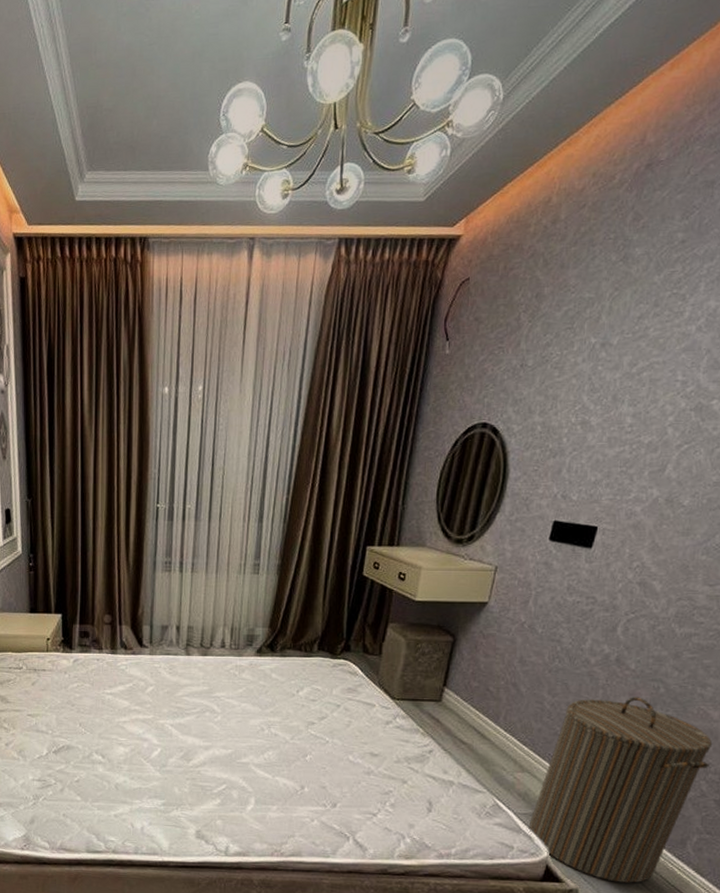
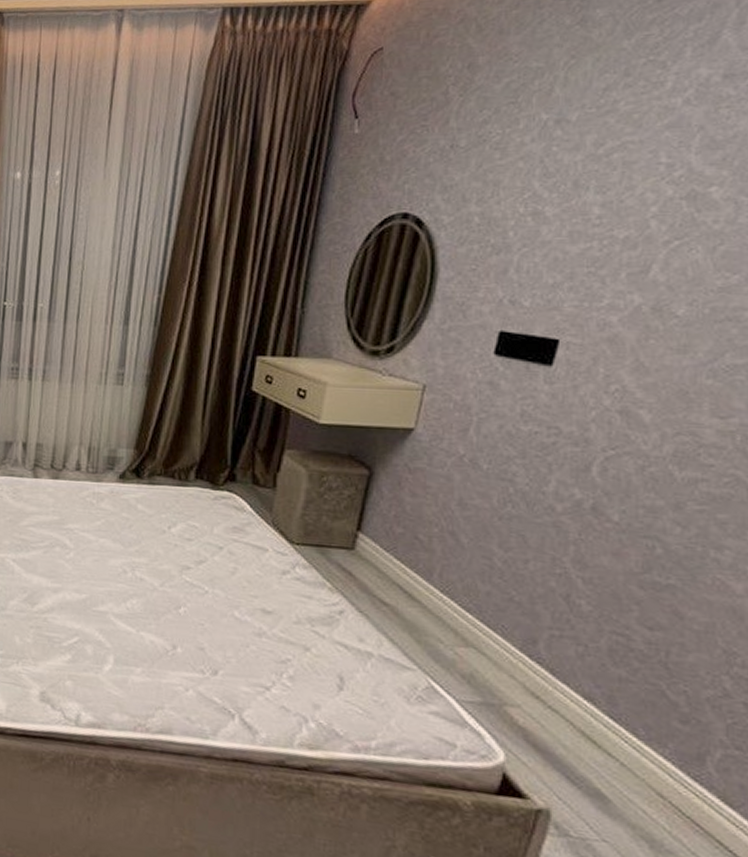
laundry hamper: present [529,697,713,883] -> none [478,556,737,809]

